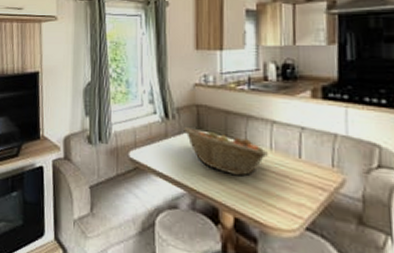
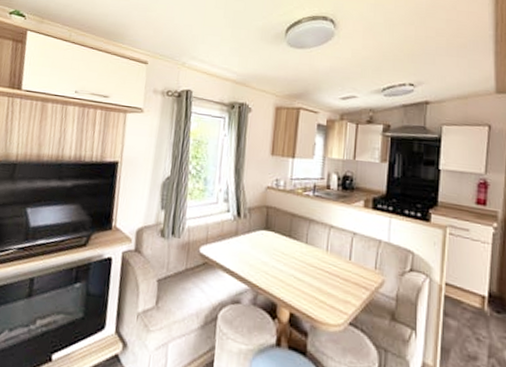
fruit basket: present [183,126,269,176] -> none [253,225,325,275]

